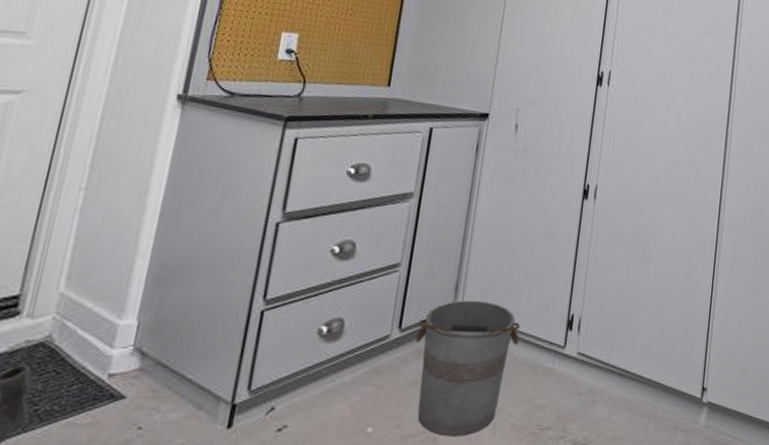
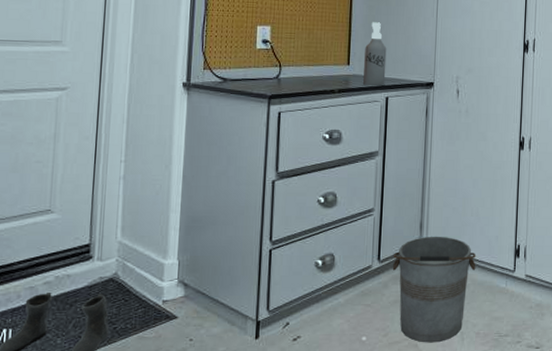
spray bottle: none [404,38,438,115] -> present [363,22,387,87]

